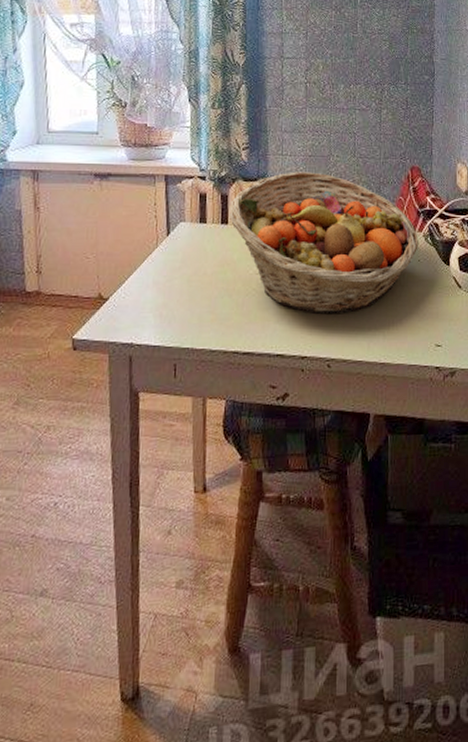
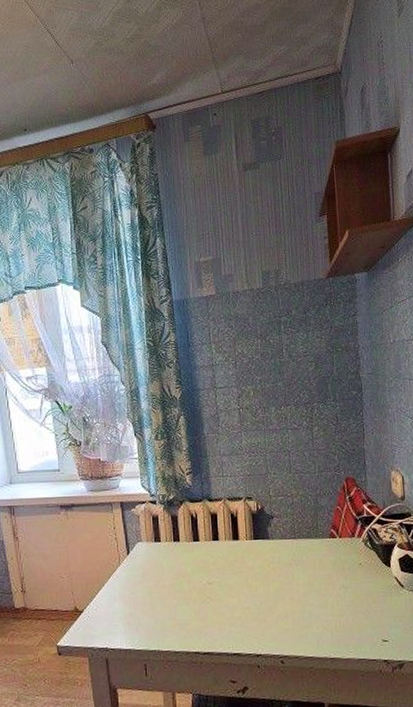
fruit basket: present [230,171,418,315] -> none [180,490,359,617]

